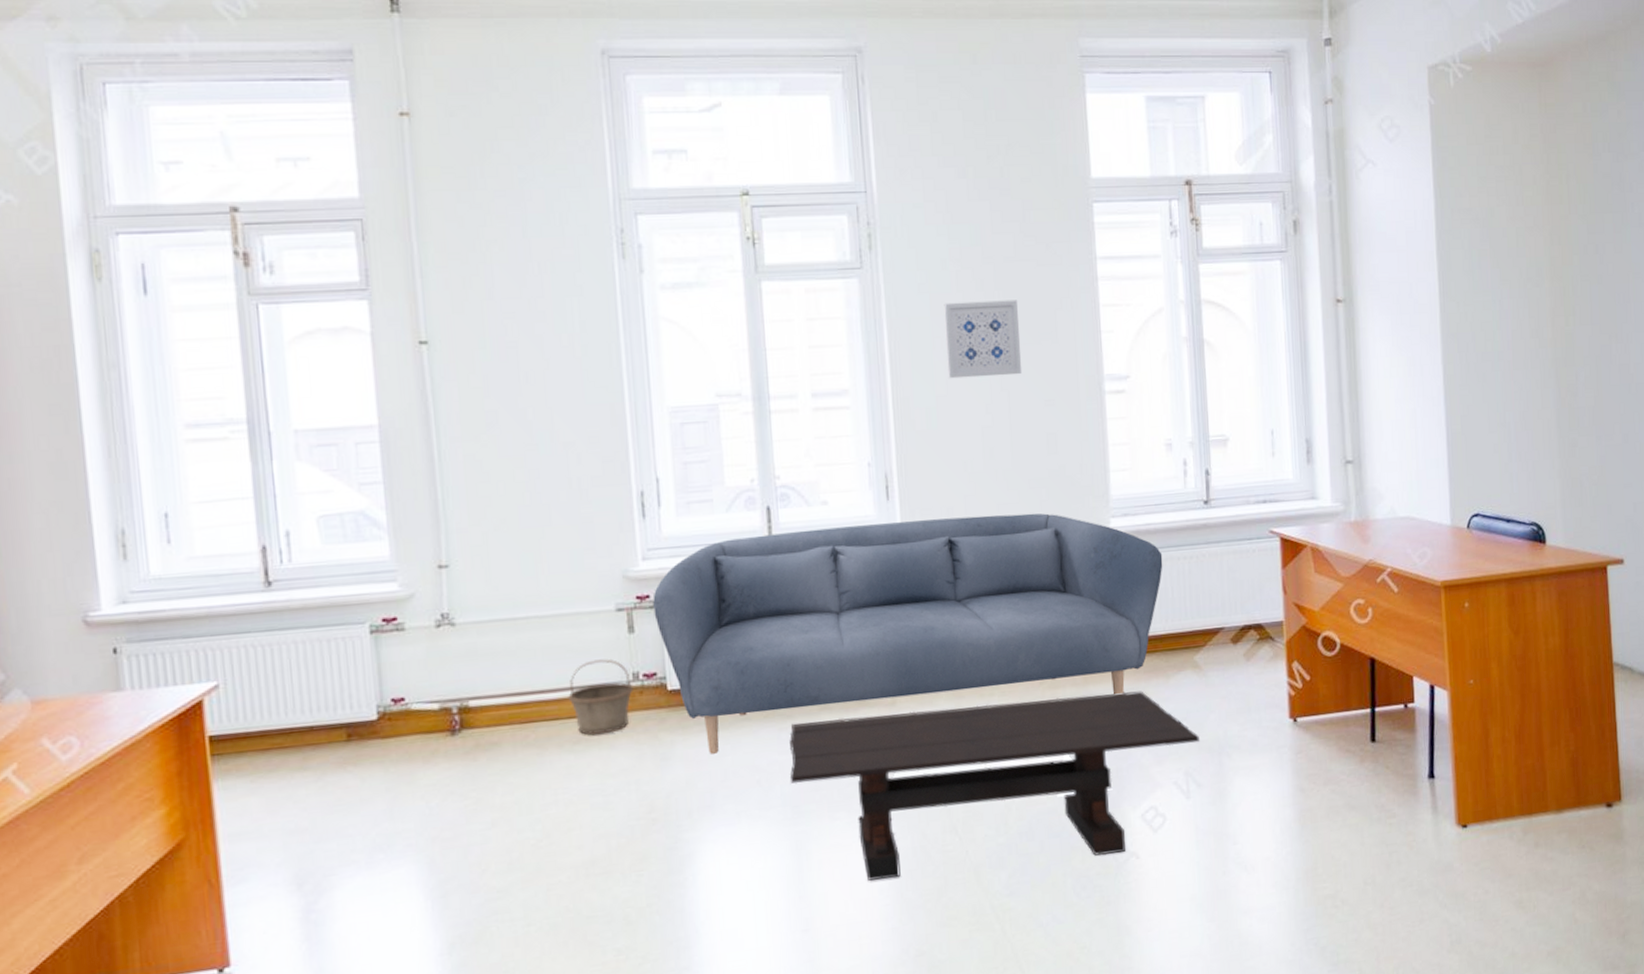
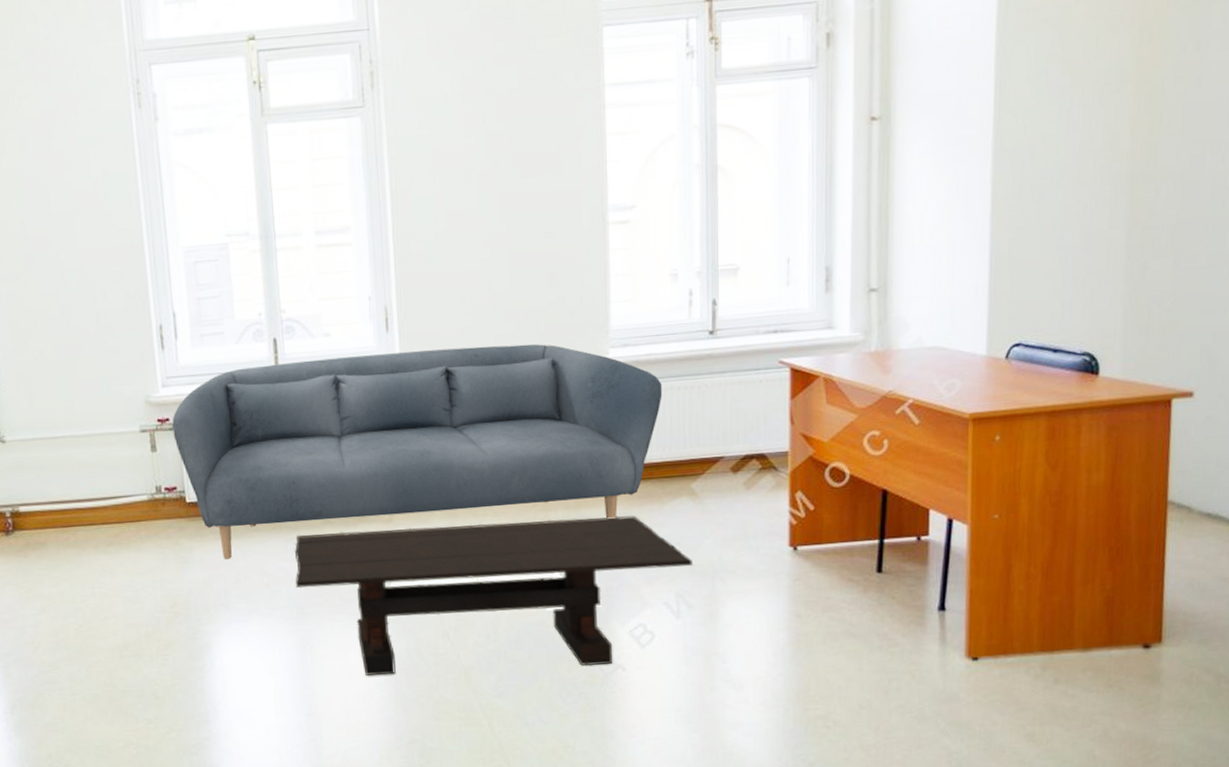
basket: present [568,659,634,735] -> none [101,474,157,539]
wall art: present [944,300,1022,379] -> none [445,132,523,214]

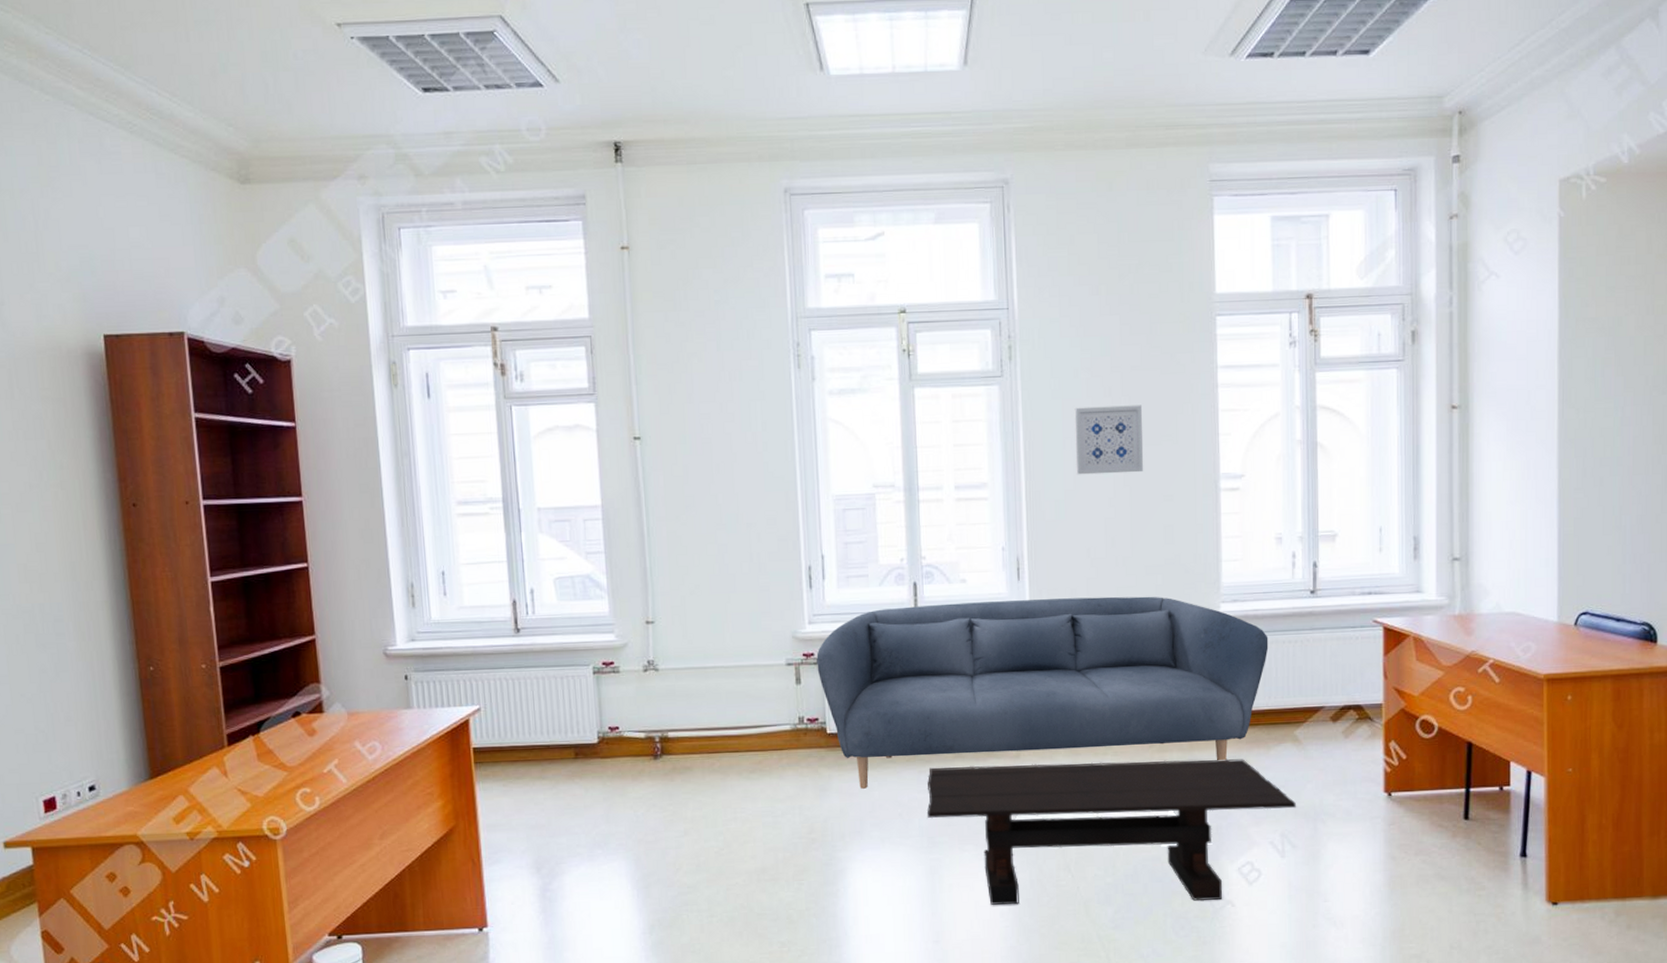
wall art: none [445,132,523,214] -> present [1074,405,1144,475]

